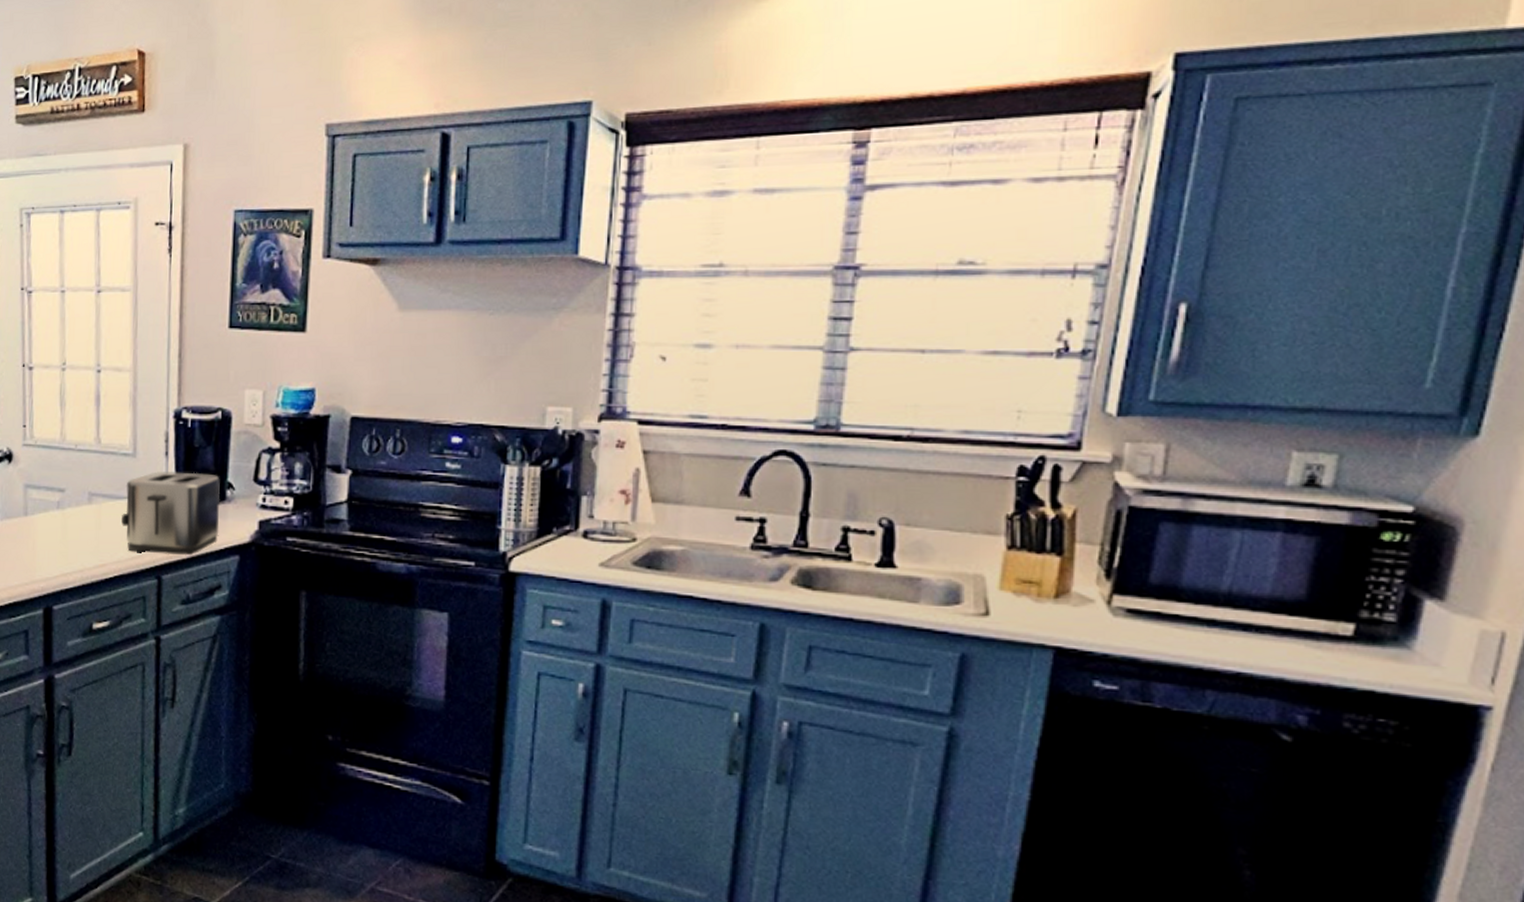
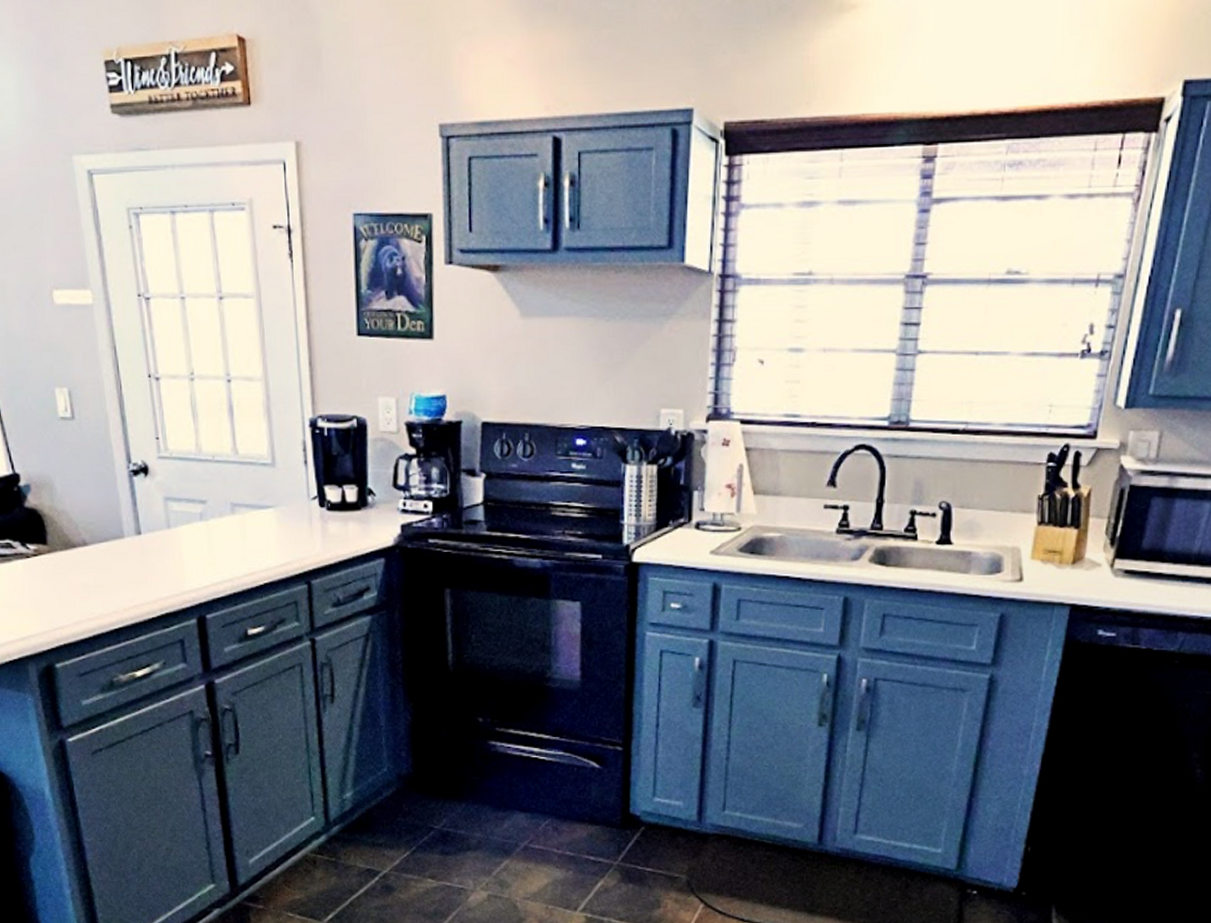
toaster: present [121,472,221,556] -> none [266,480,364,561]

